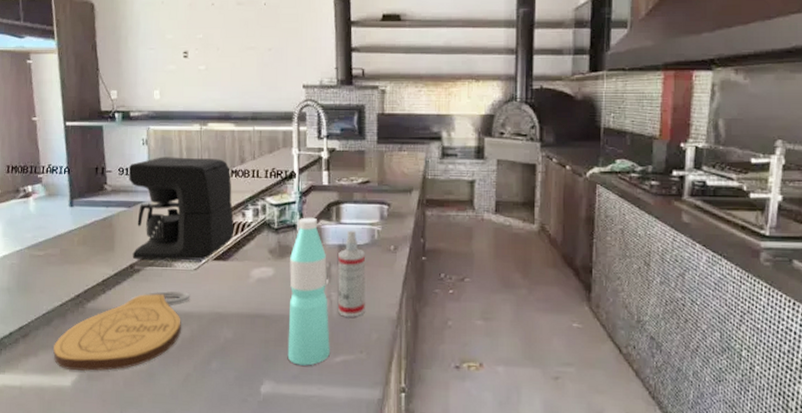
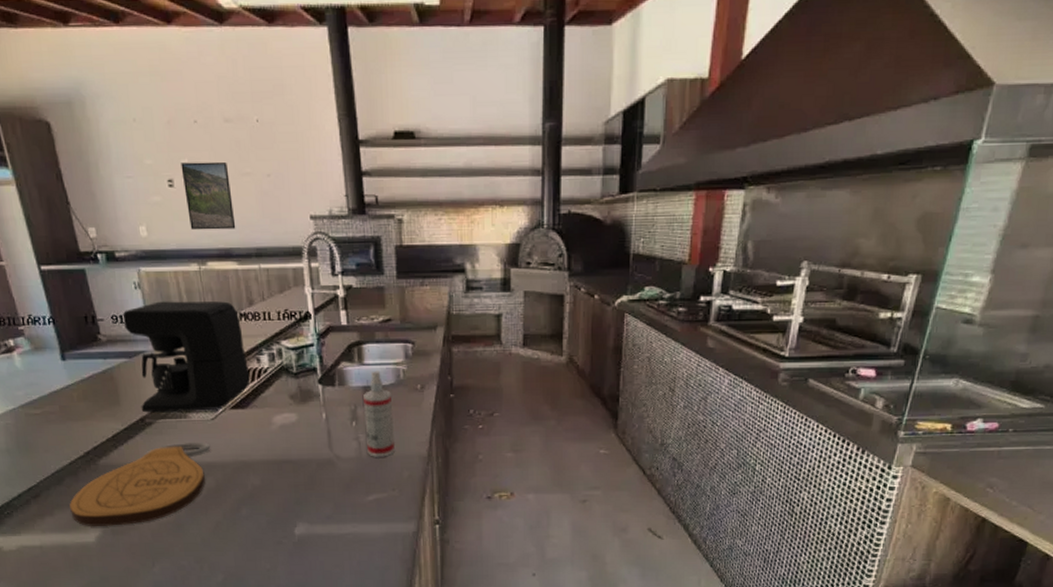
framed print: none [196,37,237,95] -> present [181,161,236,230]
water bottle: present [287,217,330,366] -> none [313,359,362,506]

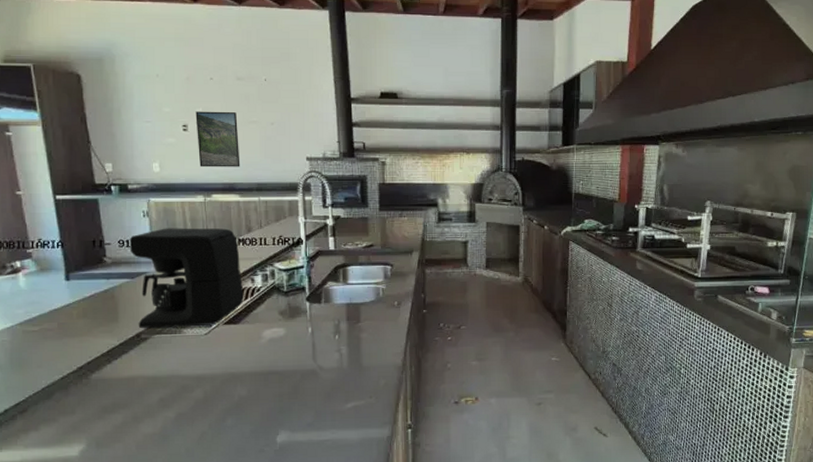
cutting board: present [69,441,211,526] -> none [56,355,202,440]
spray bottle: present [363,371,395,457] -> none [346,289,373,367]

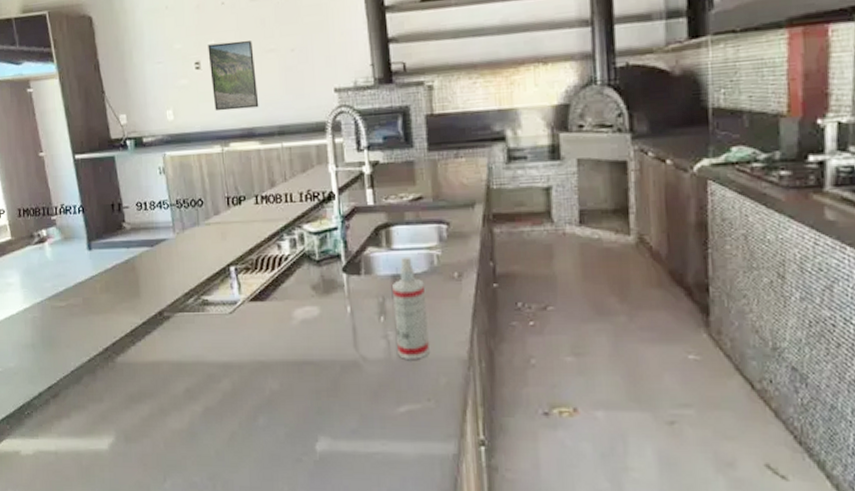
coffee maker: present [129,228,244,328] -> none [147,183,271,305]
spray bottle: none [346,289,373,367] -> present [392,256,429,359]

